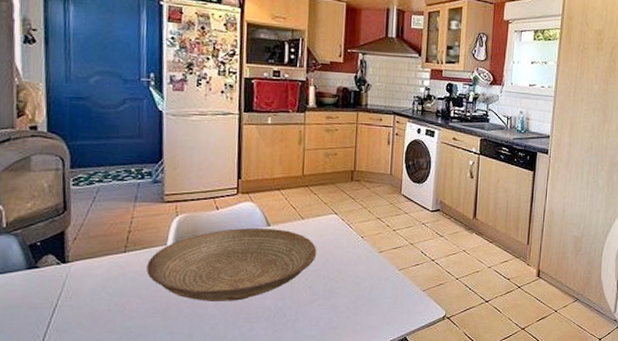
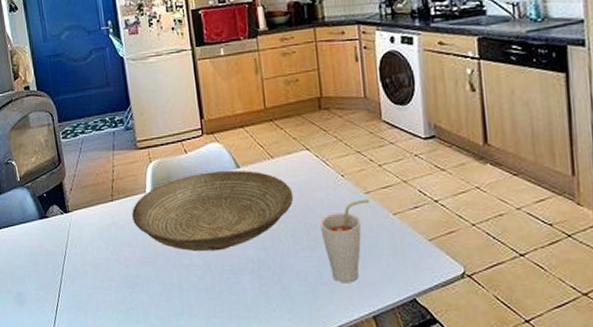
cup: none [337,257,382,327] -> present [320,198,371,284]

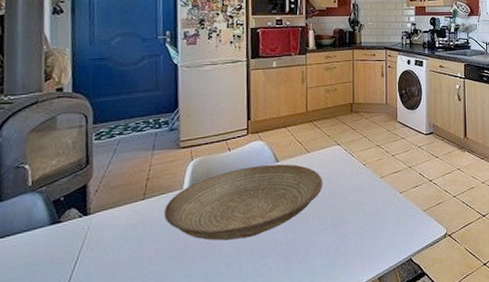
cup: present [320,198,371,284] -> none [343,182,384,253]

